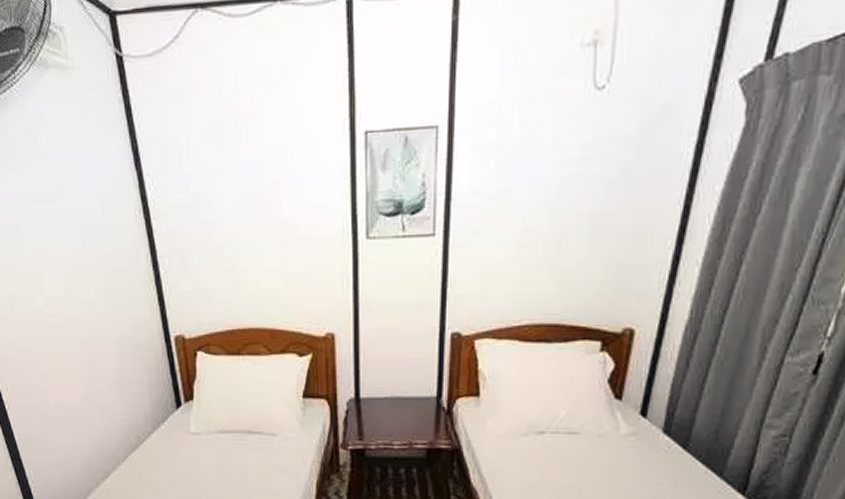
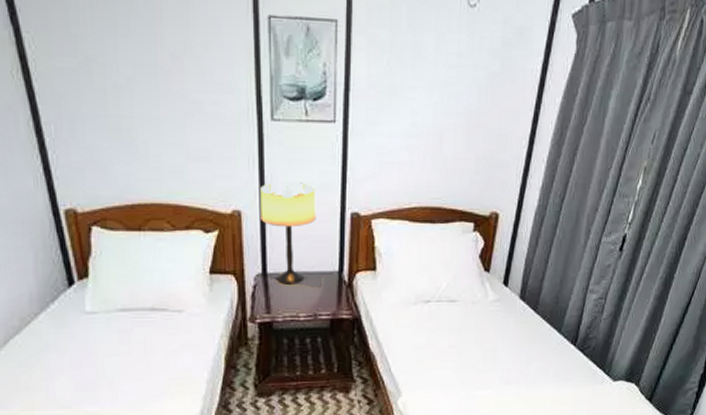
table lamp: none [354,302,413,410] -> present [260,182,316,285]

